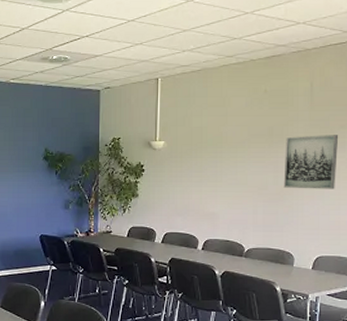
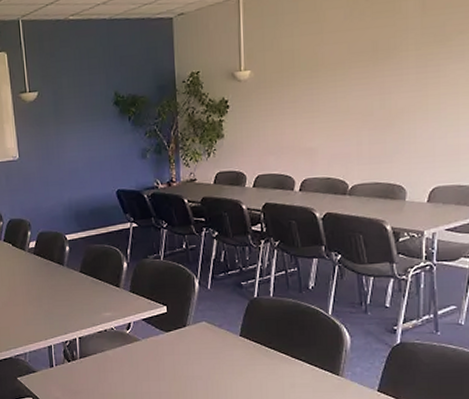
wall art: present [283,135,339,189] -> none [391,42,457,112]

